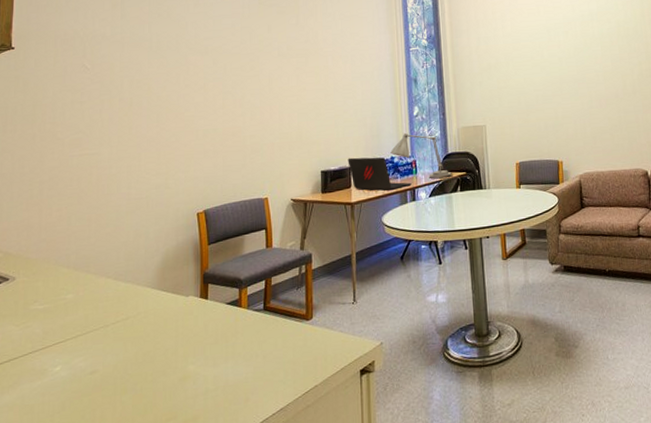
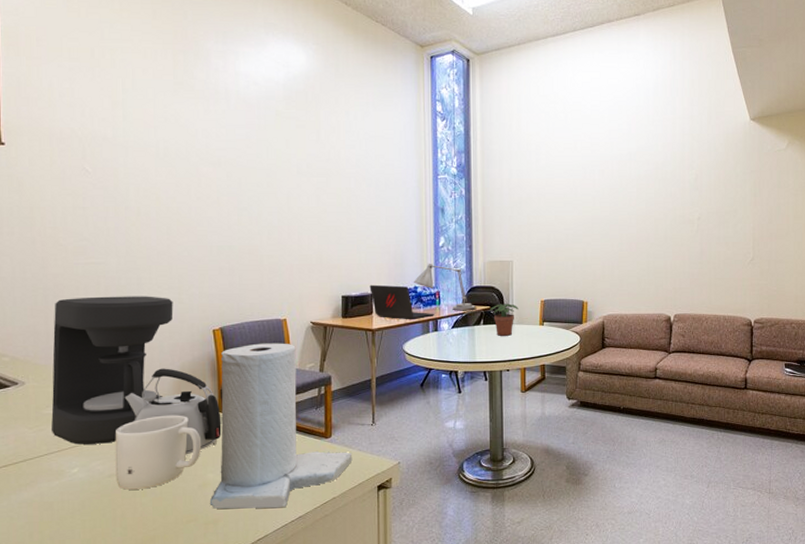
coffee maker: none [38,183,160,341] -> present [51,296,173,445]
mug: none [97,303,183,388] -> present [115,415,202,490]
kettle: none [109,255,203,346] -> present [124,368,222,455]
paper towel: none [189,222,334,404] -> present [209,343,353,509]
potted plant: none [466,168,495,202] -> present [490,303,519,336]

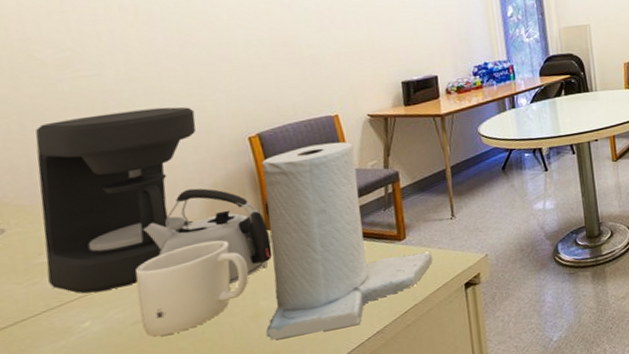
laptop: present [369,284,434,320] -> none [433,63,510,101]
desk lamp: present [414,263,477,311] -> none [483,35,556,84]
potted plant: present [490,303,519,336] -> none [570,70,601,105]

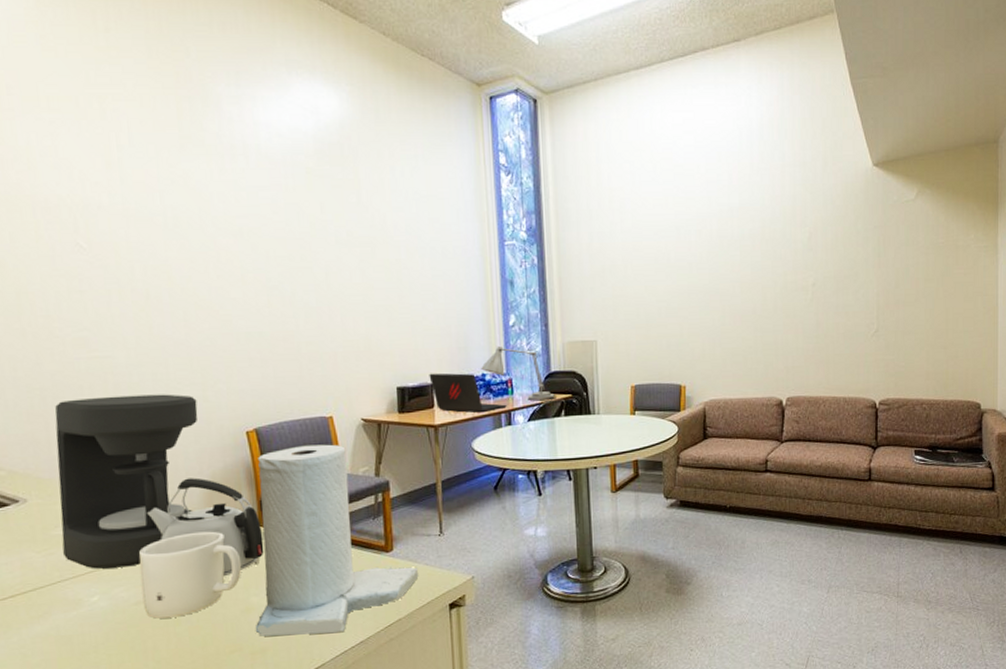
laptop: none [433,63,510,101] -> present [429,373,507,413]
desk lamp: none [483,35,556,84] -> present [481,345,556,401]

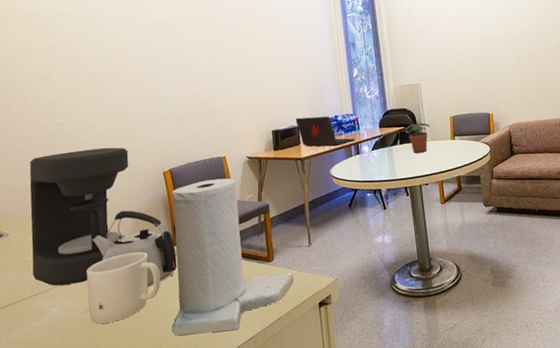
desk lamp: present [481,345,556,401] -> none [334,93,393,134]
potted plant: none [571,390,605,429] -> present [404,122,431,153]

